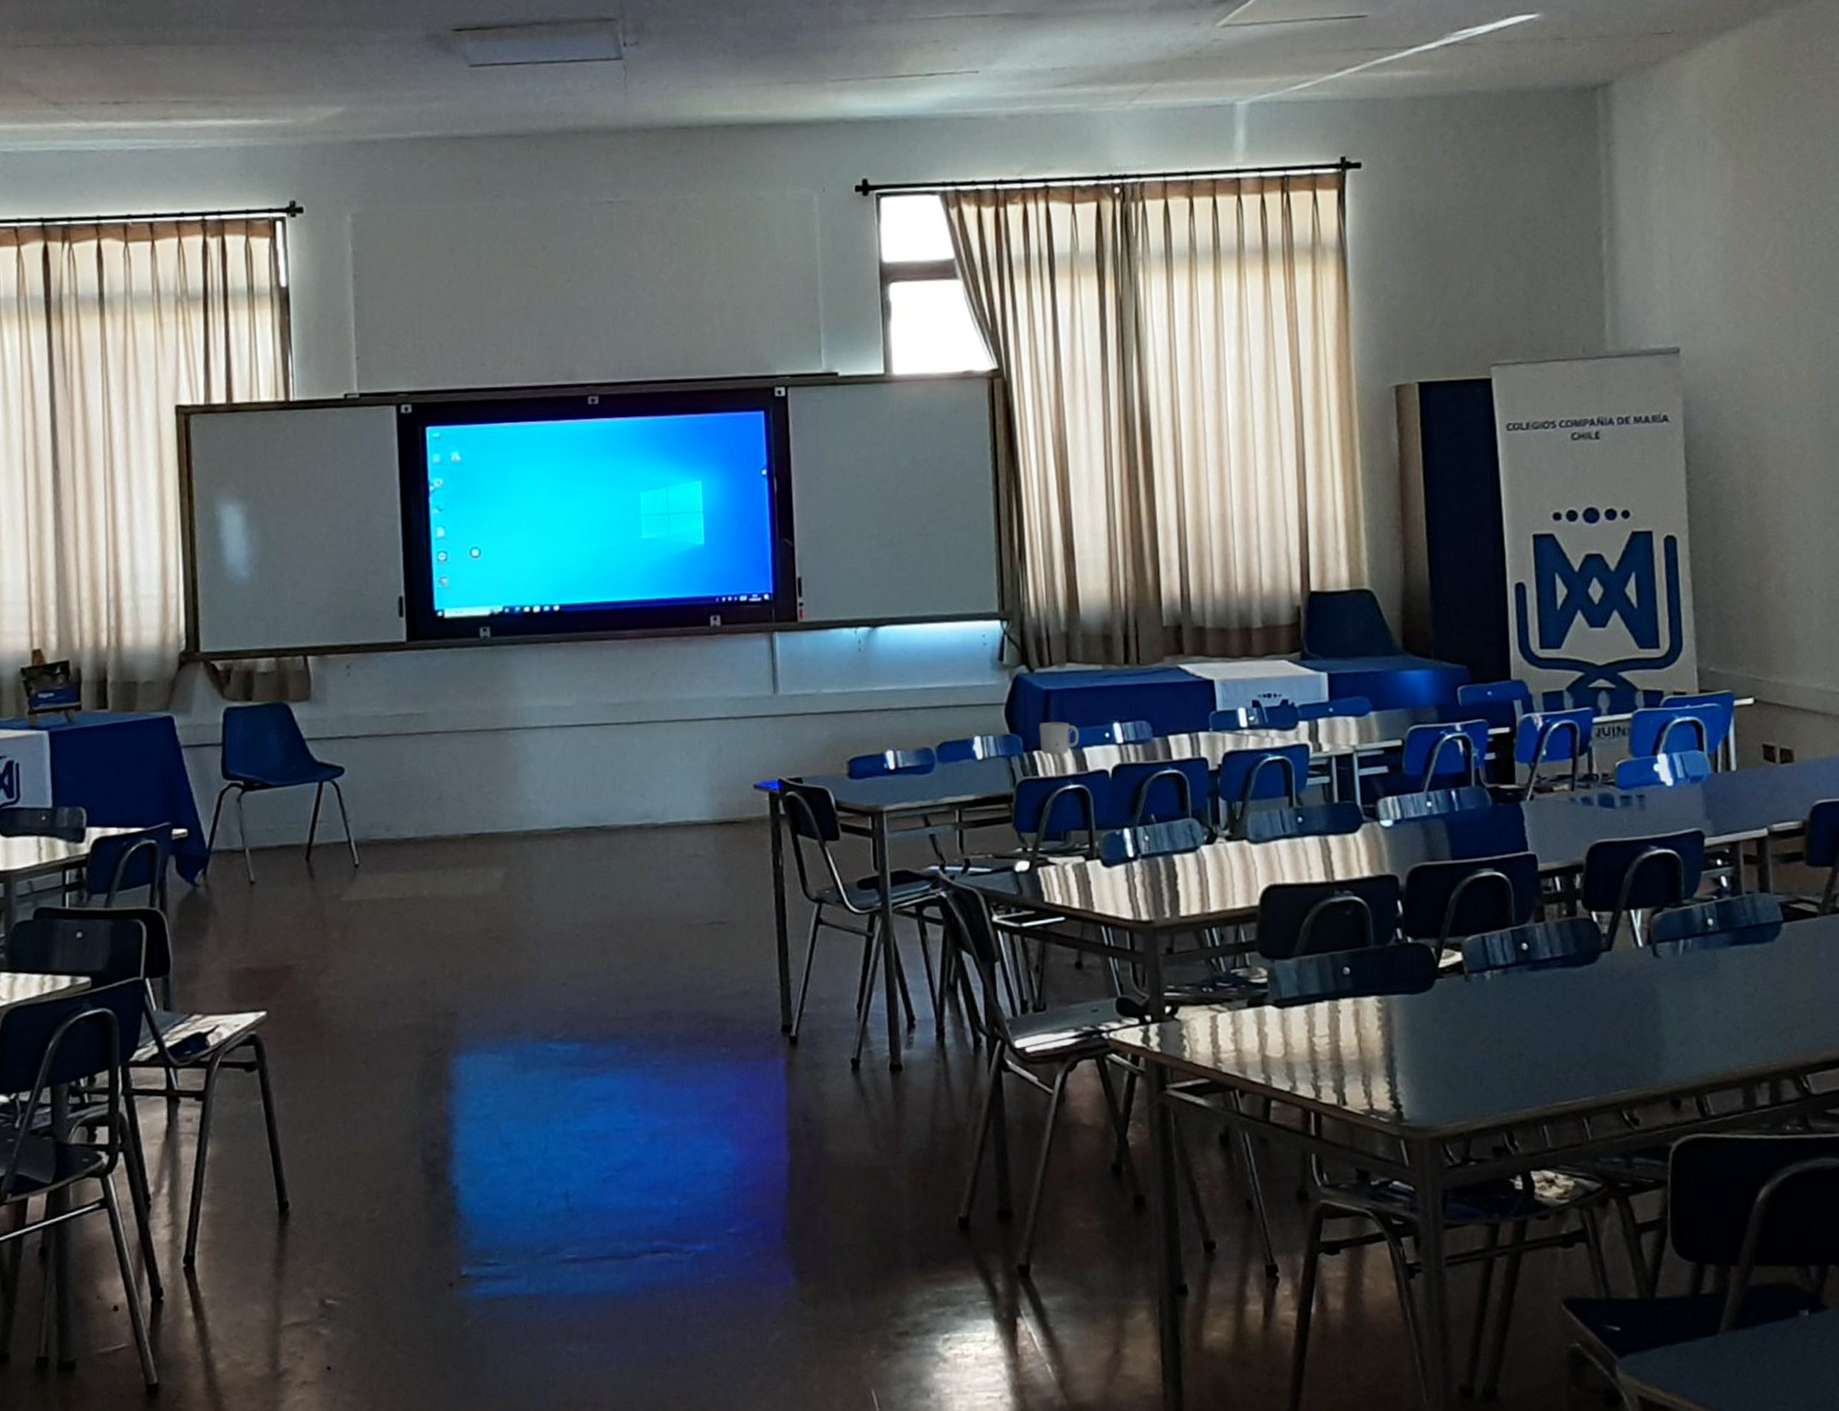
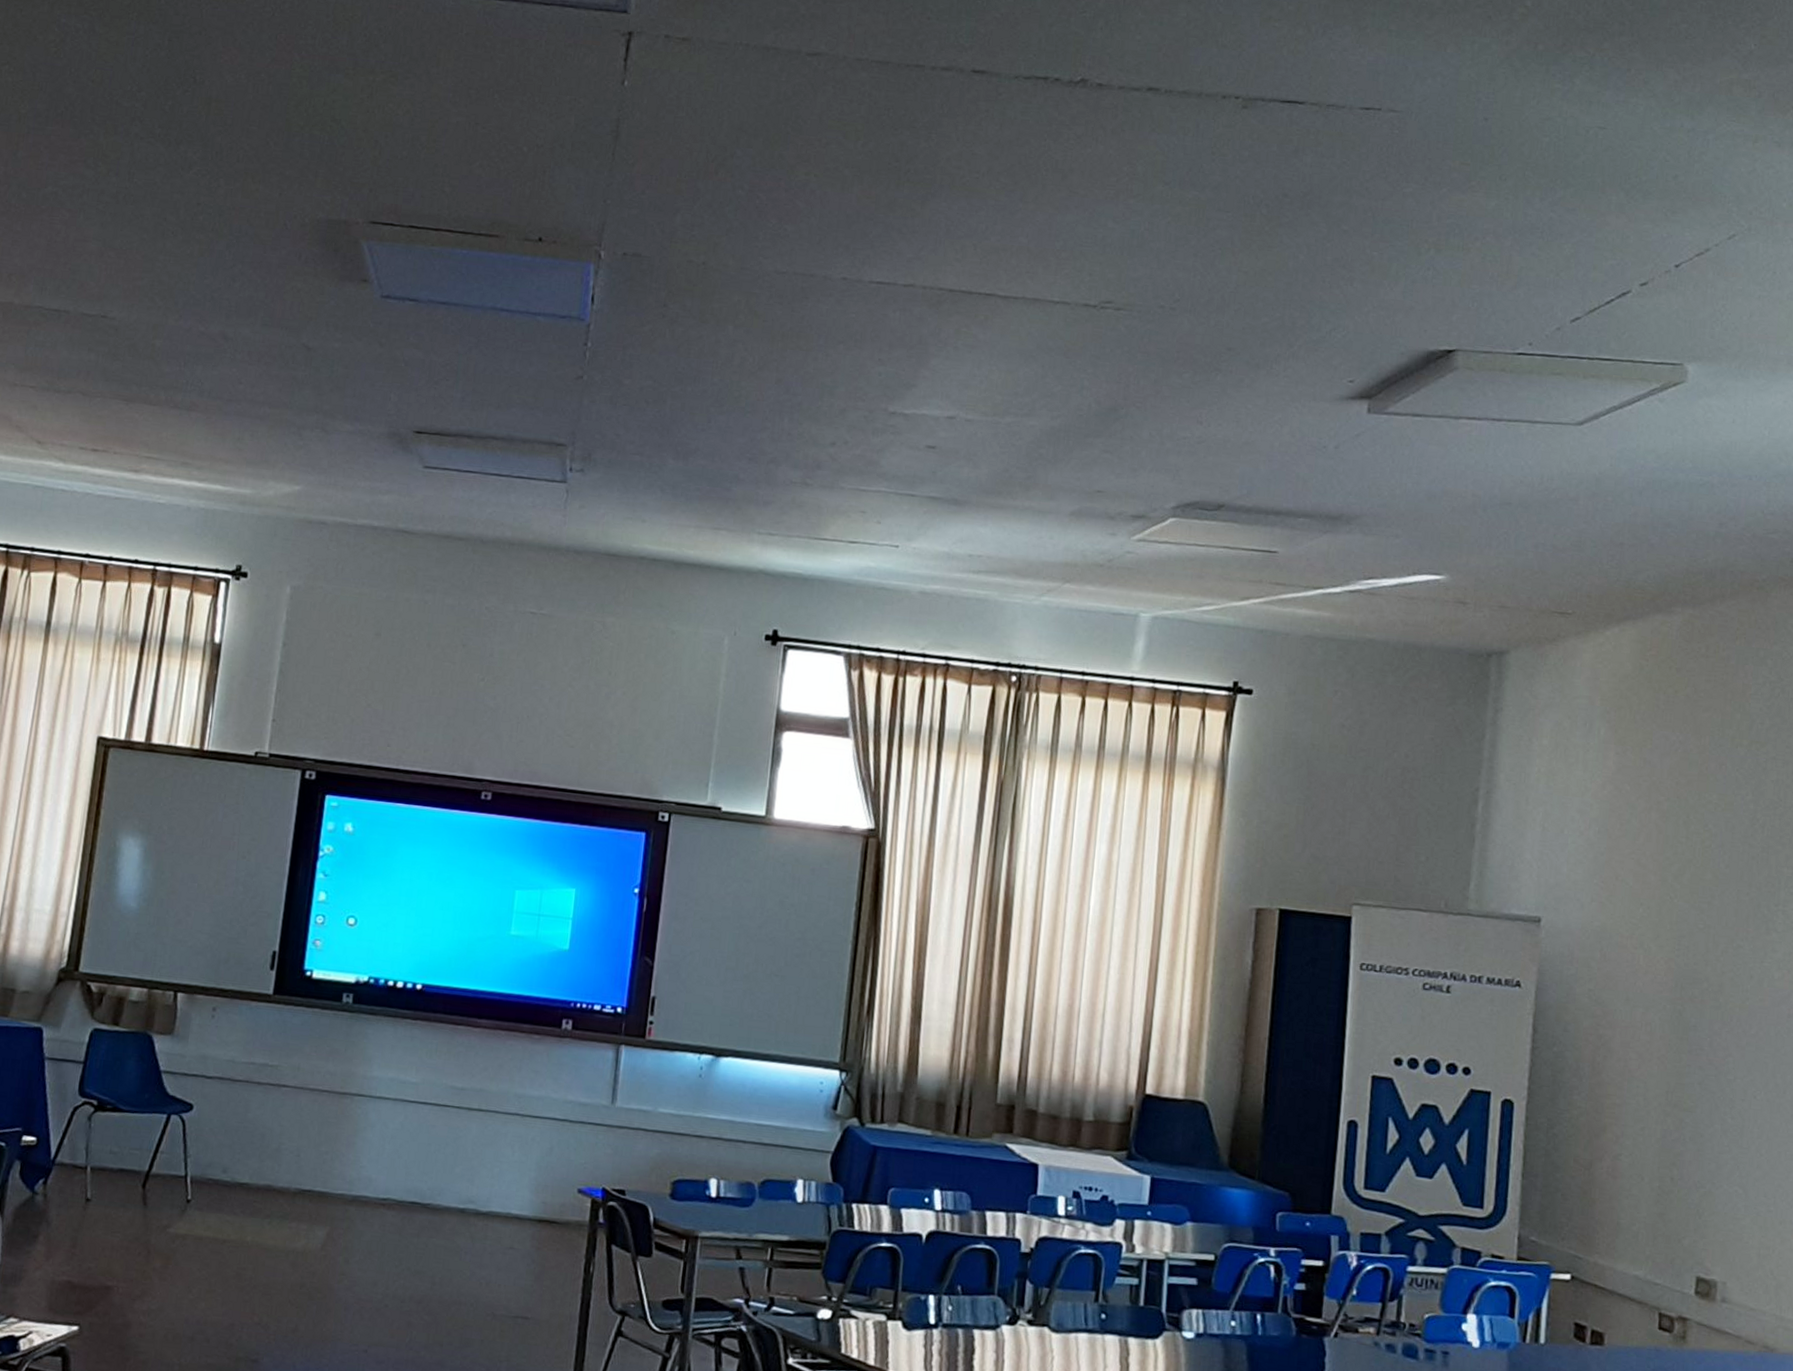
mug: present [1038,722,1080,755] -> none [860,1177,900,1211]

